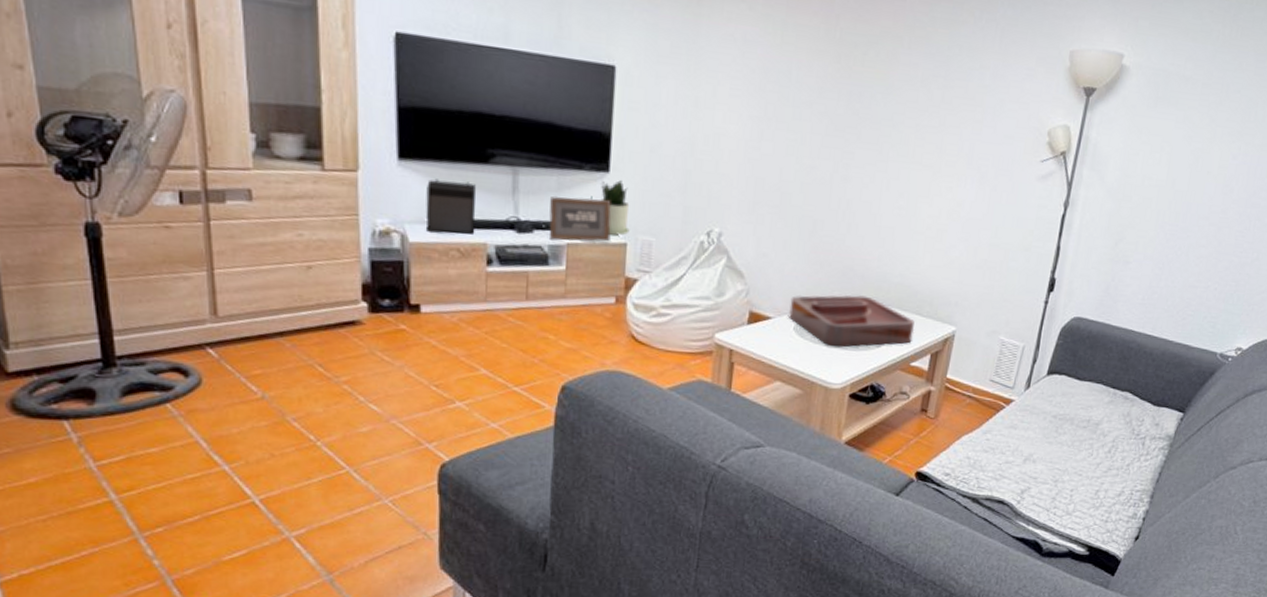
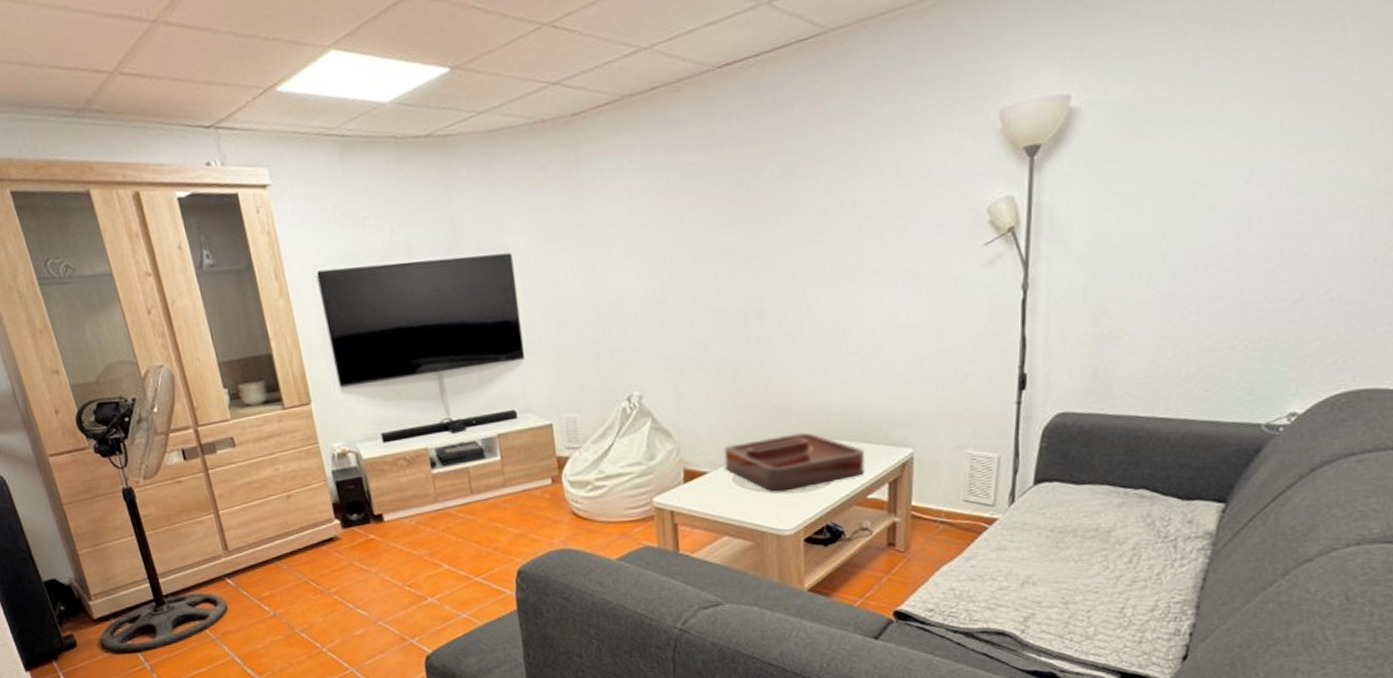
speaker: present [425,179,476,234] -> none [368,394,415,447]
picture frame: present [549,196,611,242] -> none [475,385,536,434]
planter: present [600,180,630,236] -> none [518,364,553,419]

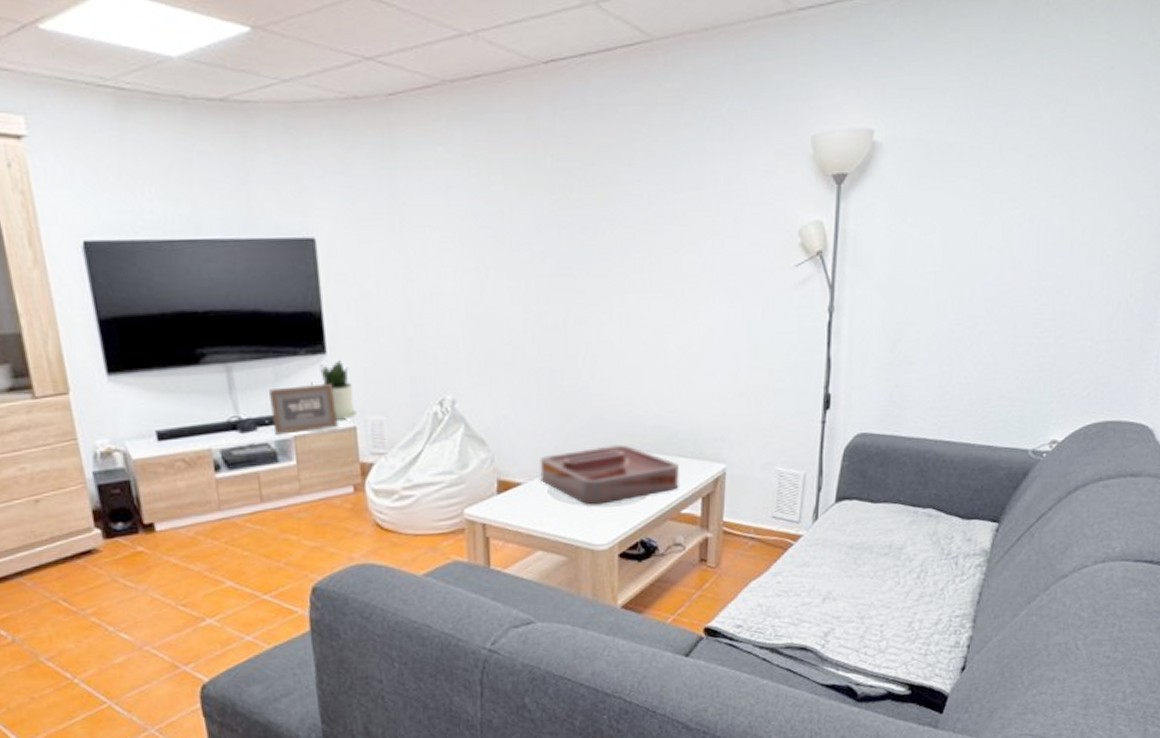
picture frame: none [475,385,536,434] -> present [269,383,338,435]
planter: none [518,364,553,419] -> present [320,360,357,420]

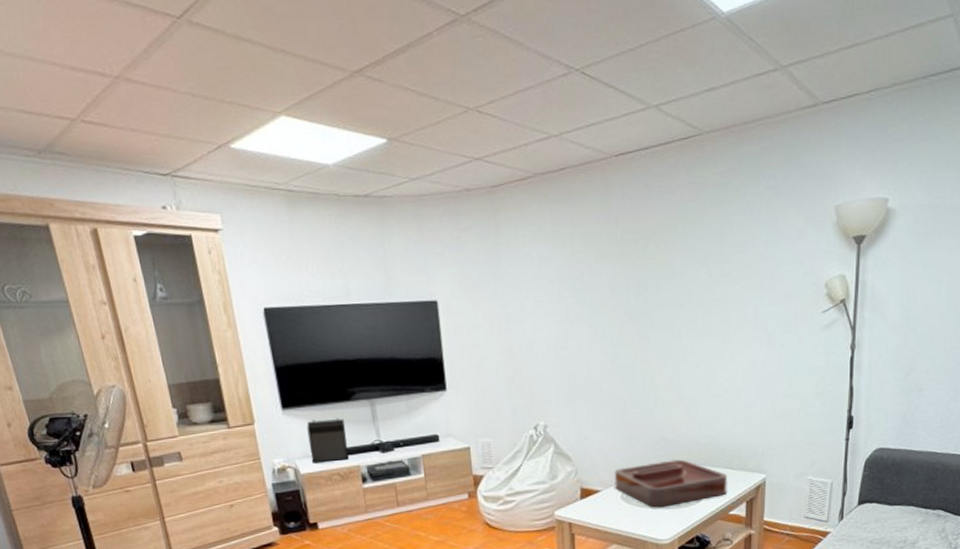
speaker: none [140,387,196,446] -> present [307,418,348,463]
picture frame: present [269,383,338,435] -> none [403,413,456,454]
planter: present [320,360,357,420] -> none [441,395,471,442]

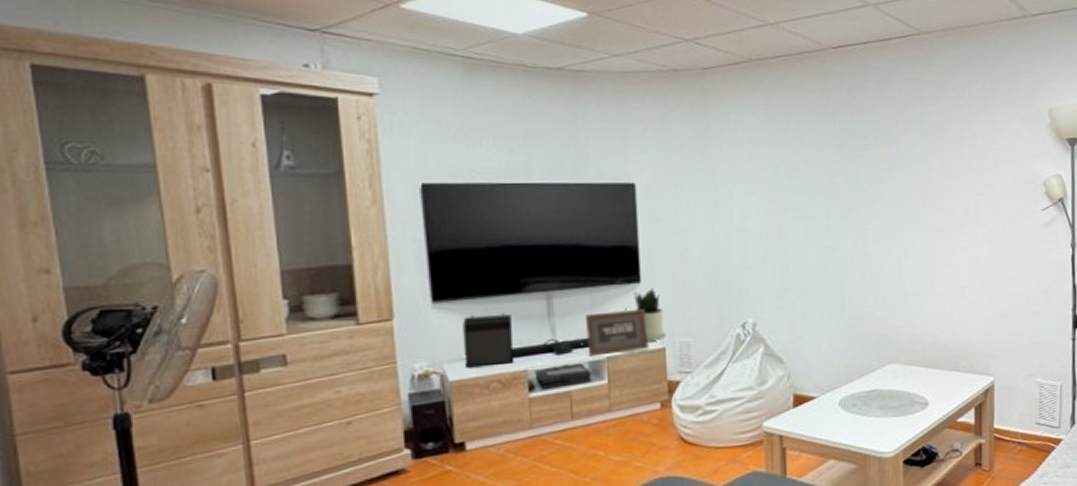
picture frame: none [403,413,456,454] -> present [586,308,649,356]
planter: none [441,395,471,442] -> present [634,289,667,342]
decorative tray: present [614,459,728,508] -> none [831,361,955,417]

